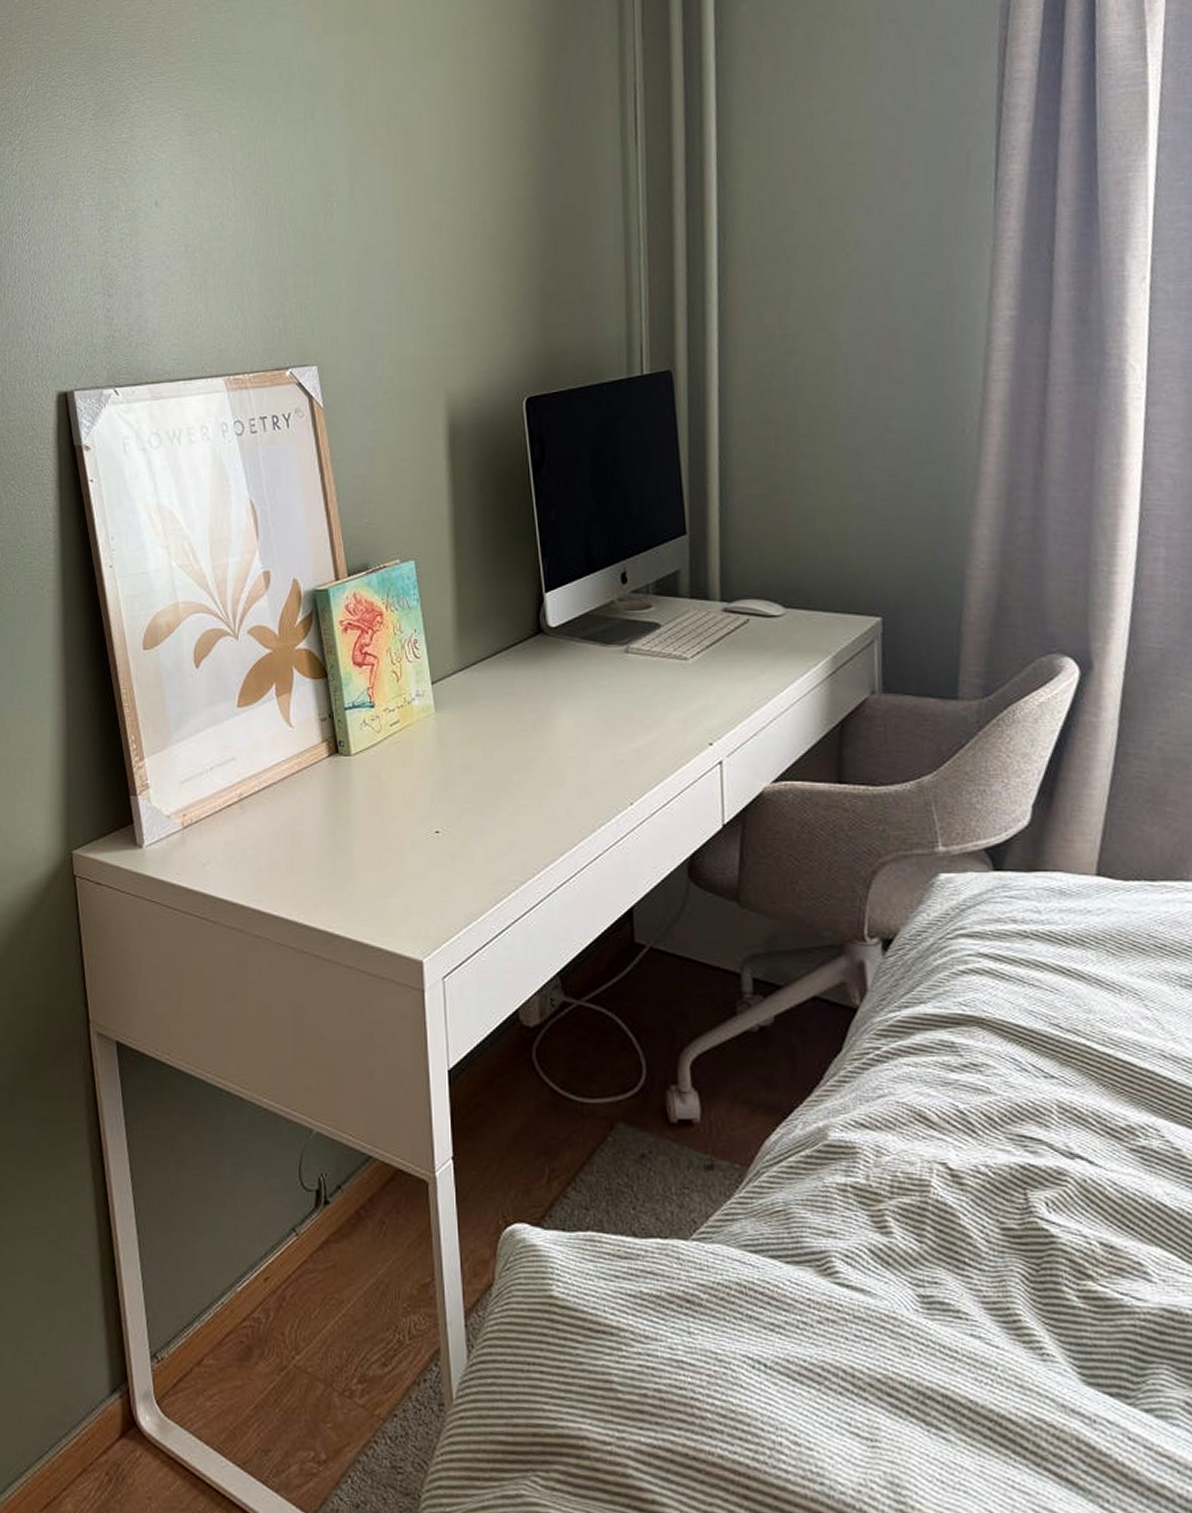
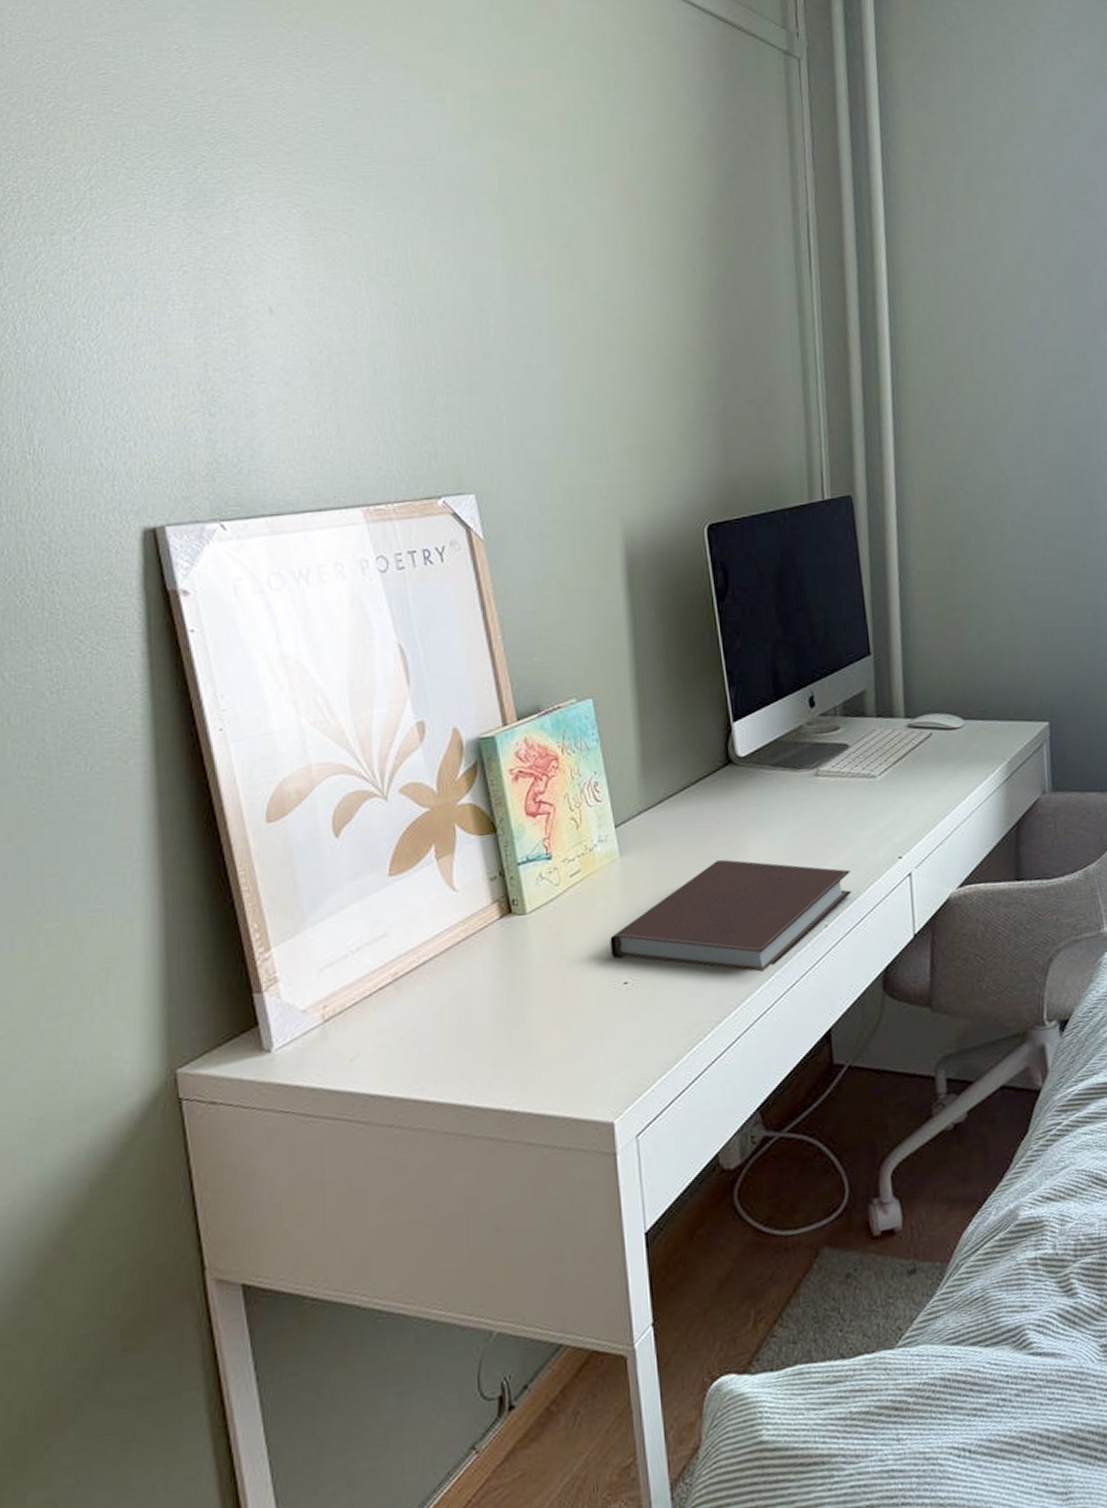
notebook: none [424,726,659,840] -> present [610,859,852,972]

